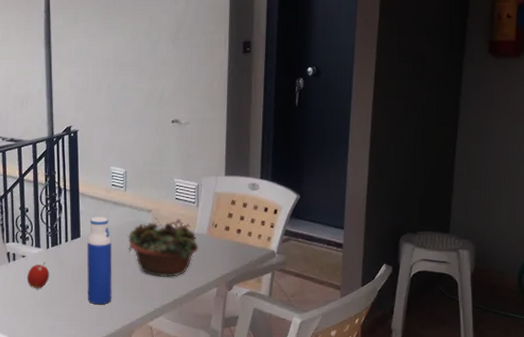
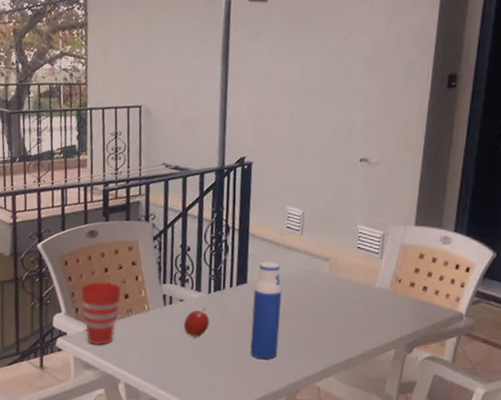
succulent planter: present [127,217,199,277] -> none [300,267,379,334]

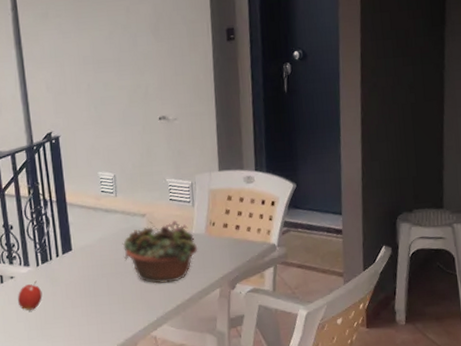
water bottle: present [250,261,282,360] -> none [80,226,112,320]
succulent planter: none [300,267,379,334] -> present [122,220,198,284]

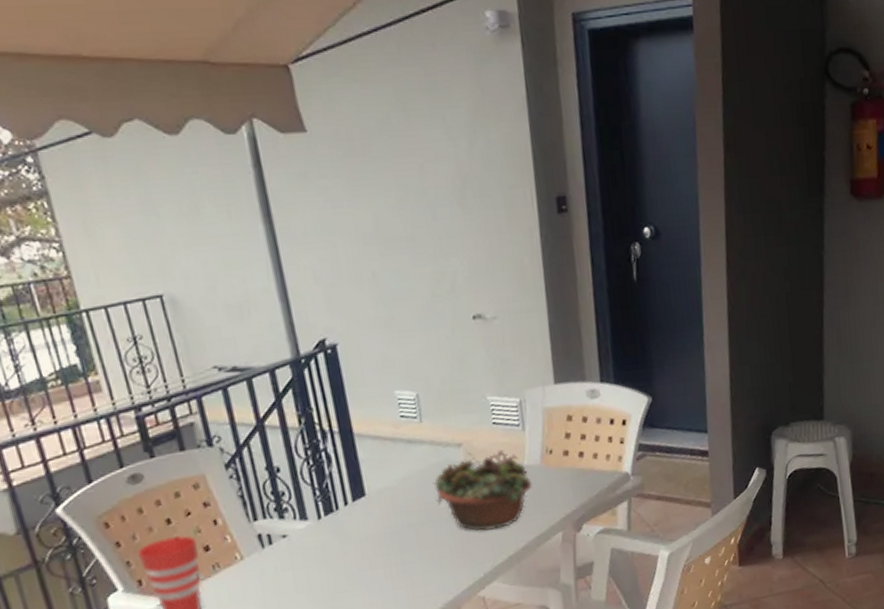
fruit: present [17,280,43,311] -> none [294,538,329,578]

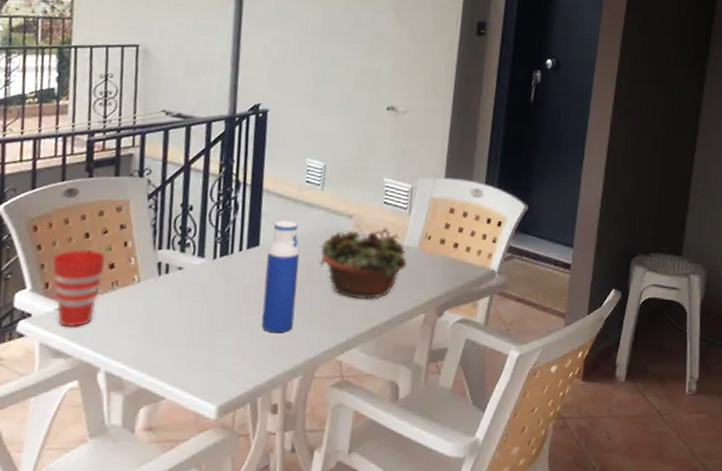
water bottle: none [376,462,424,583] -> present [261,220,300,334]

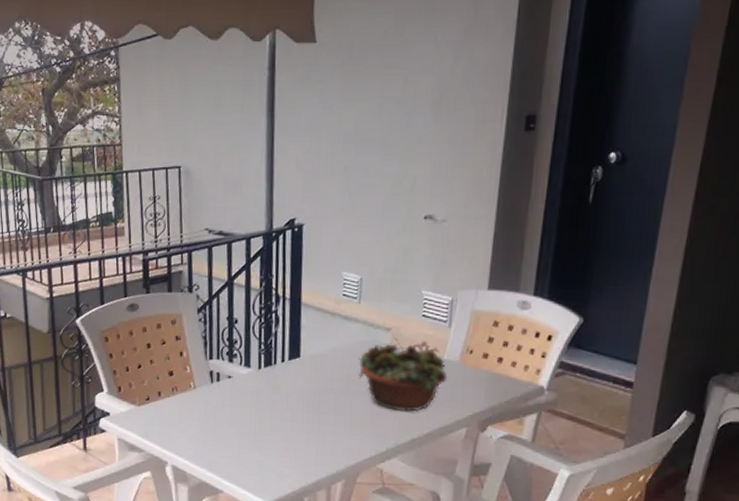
cup: present [52,249,106,328] -> none [122,358,165,427]
water bottle: present [261,220,300,334] -> none [305,333,339,440]

